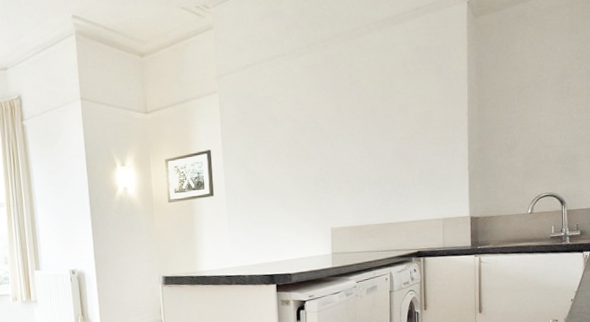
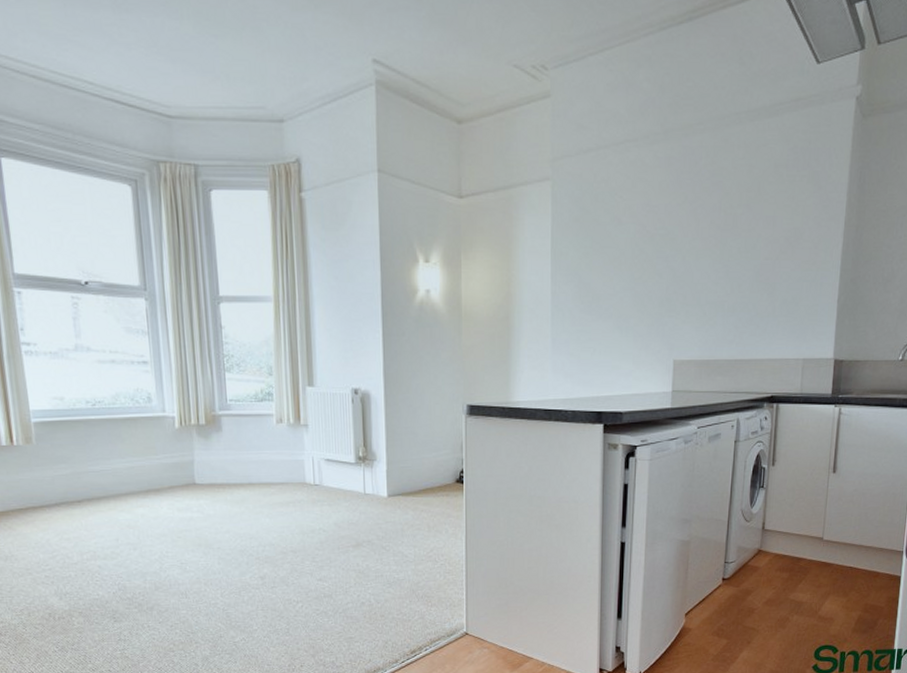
wall art: present [165,150,214,203] -> none [479,251,538,314]

